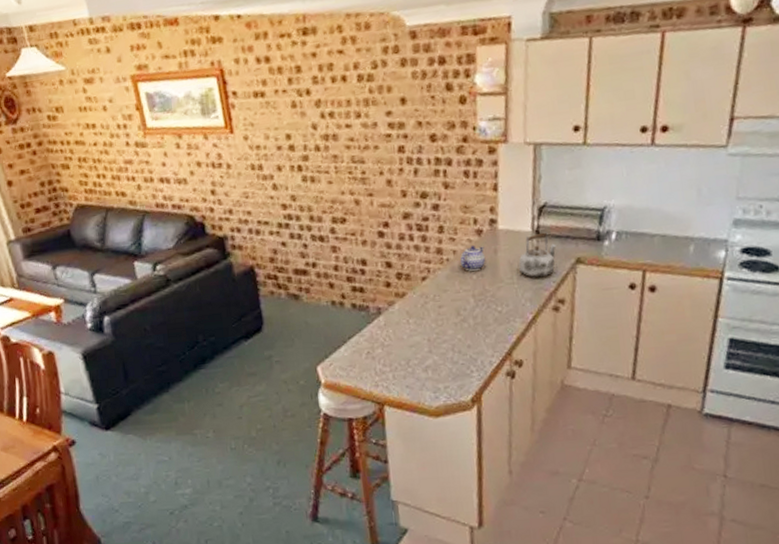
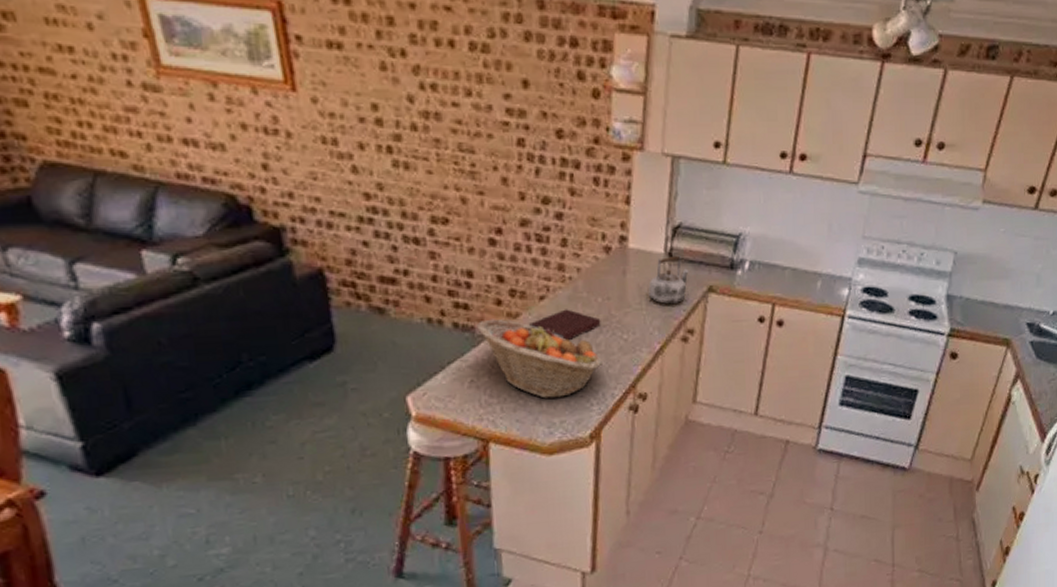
fruit basket: none [371,299,480,367] -> present [477,319,603,399]
notebook: none [413,287,477,315] -> present [528,309,601,341]
teapot: present [460,244,486,272] -> none [585,263,613,294]

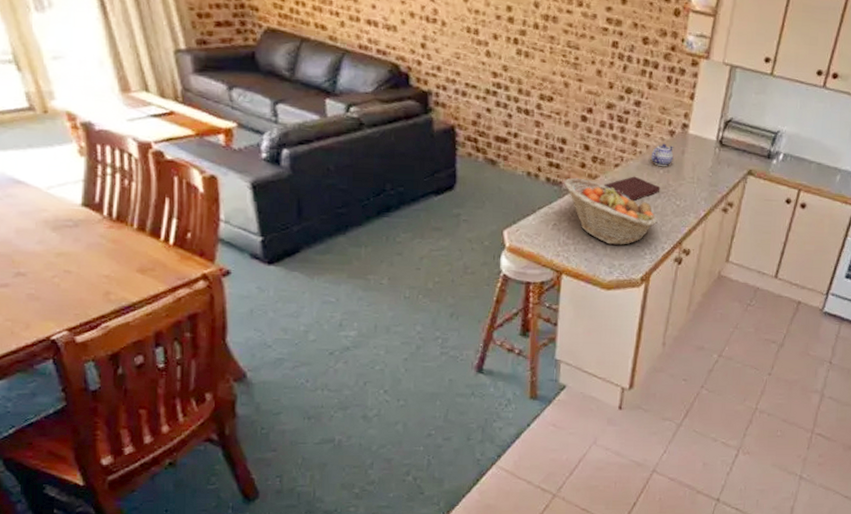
teapot: none [585,263,613,294] -> present [651,143,674,167]
kettle: present [648,255,689,305] -> none [700,143,734,182]

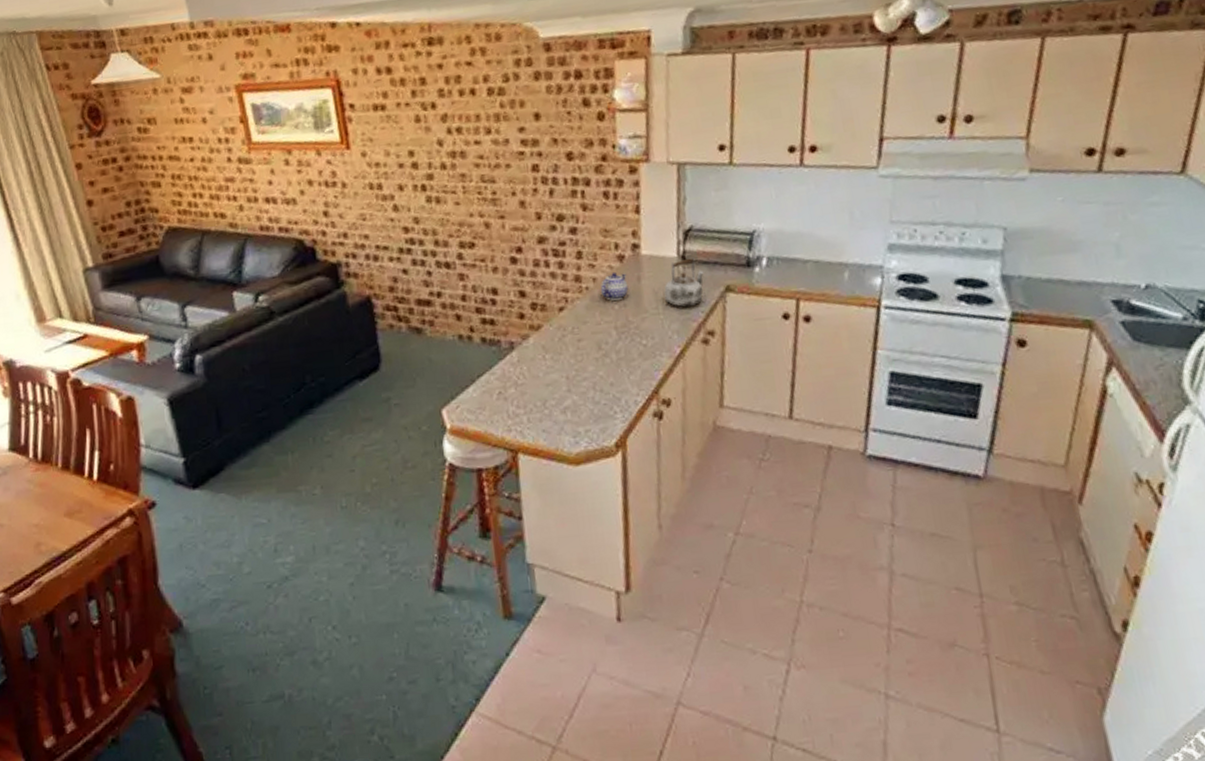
fruit basket: present [564,177,658,245] -> none [503,332,623,408]
notebook: present [603,176,661,202] -> none [549,318,620,350]
kettle: none [700,143,734,182] -> present [664,257,704,308]

